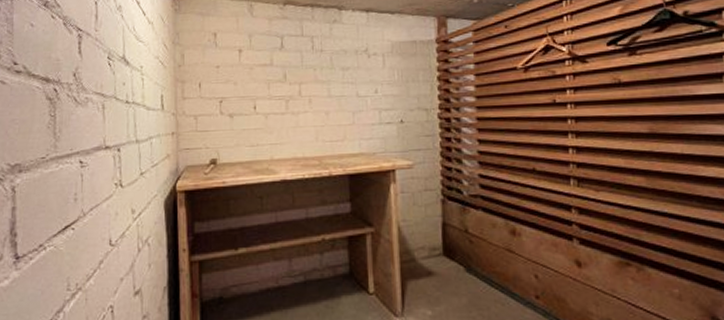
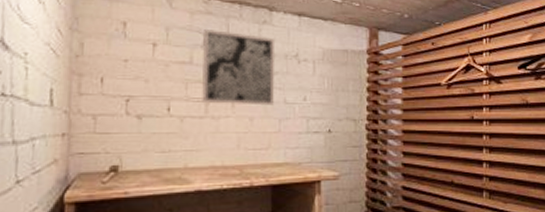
wall art: none [280,32,347,100] -> present [202,28,276,106]

